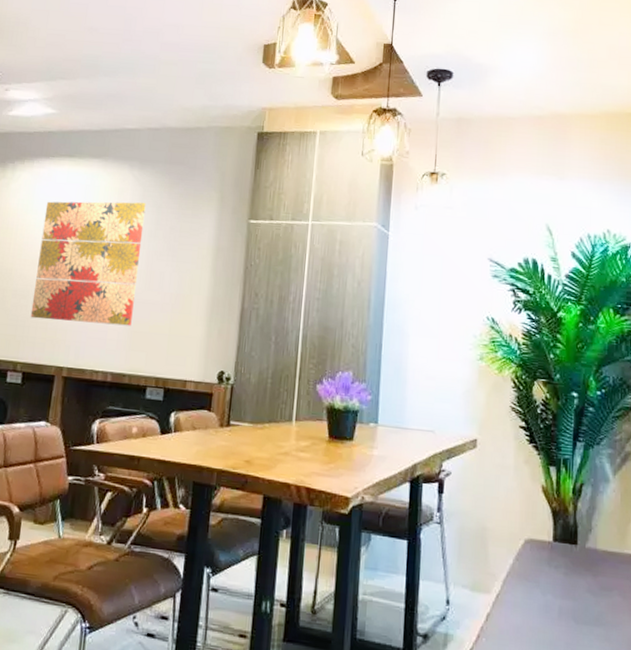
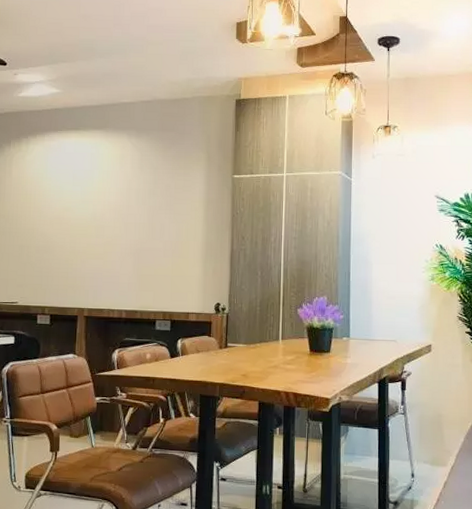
wall art: present [30,201,146,326] -> none [53,165,144,271]

